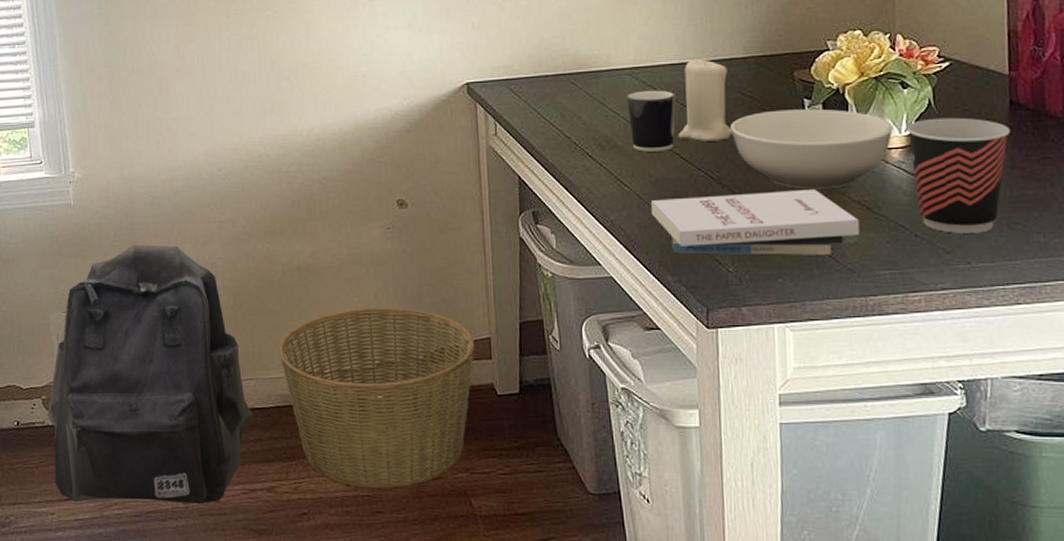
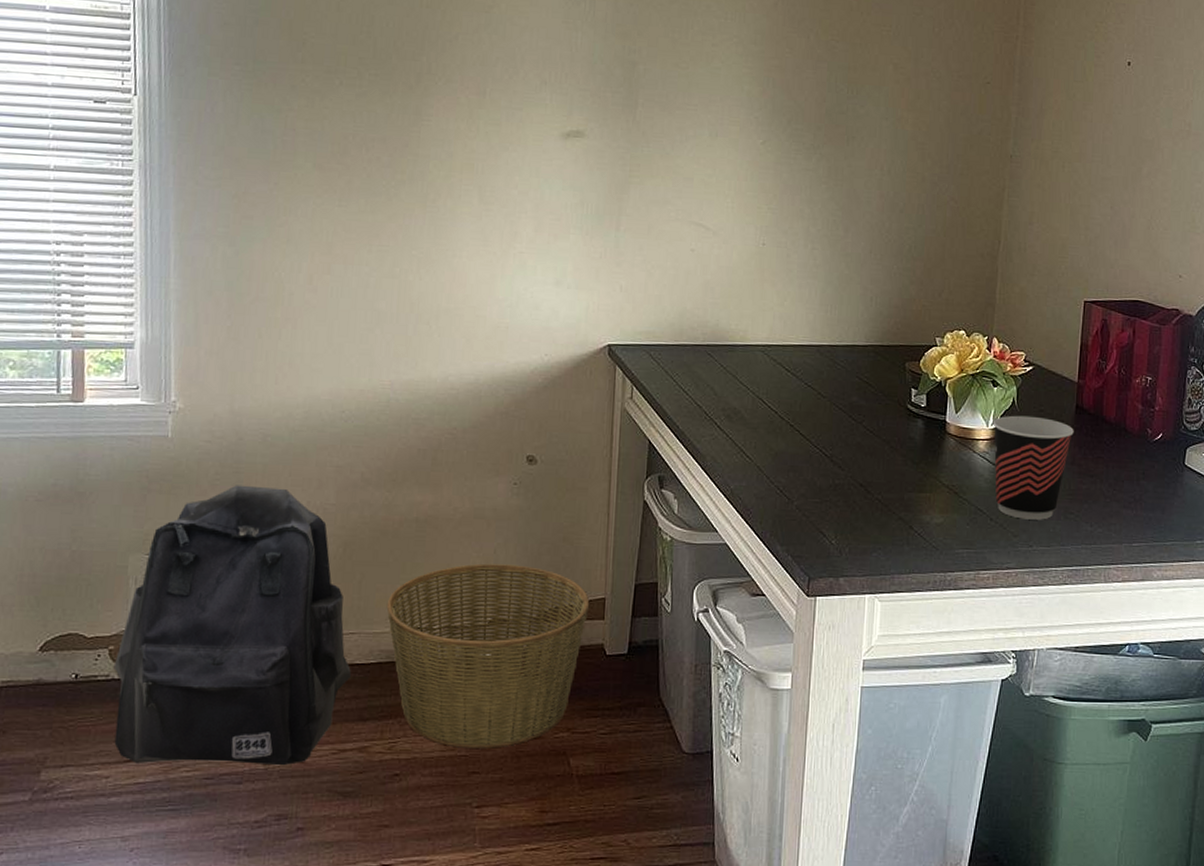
mug: present [626,90,676,152] -> none [757,367,801,427]
books: present [650,190,860,255] -> none [768,471,947,533]
candle: present [678,56,733,142] -> none [799,341,849,421]
bowl: present [730,108,893,190] -> none [846,396,982,473]

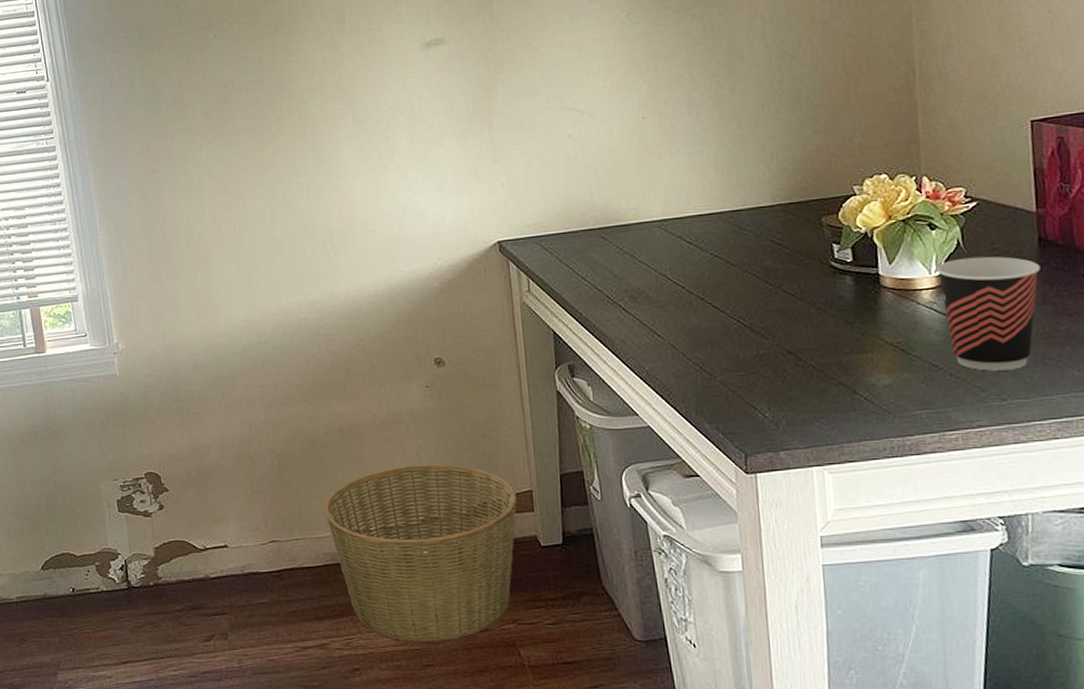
backpack: present [113,485,351,765] -> none [101,411,302,664]

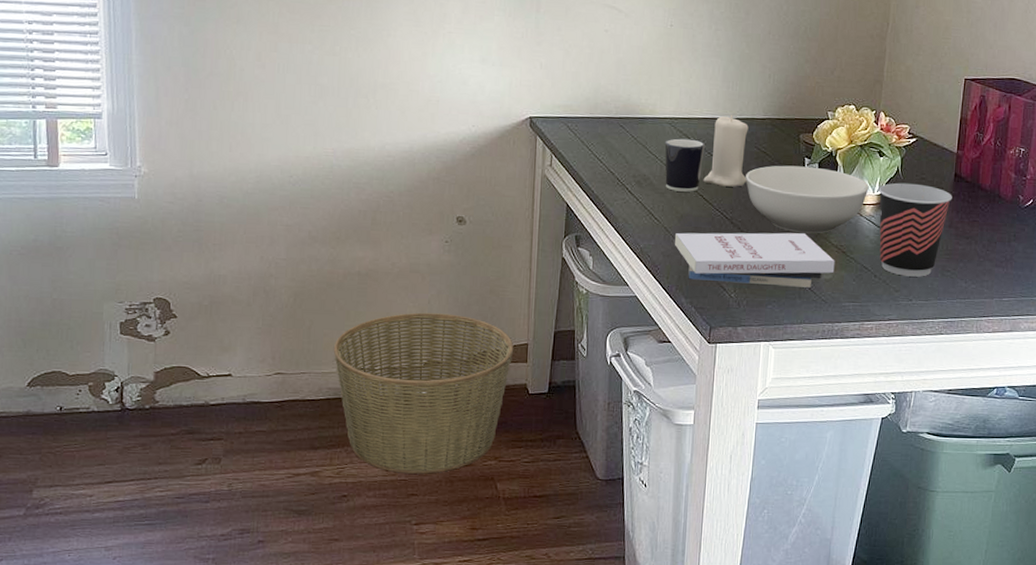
mug: none [656,240,706,302] -> present [664,138,705,192]
books: none [684,333,895,401] -> present [674,232,835,288]
candle: none [709,206,763,290] -> present [703,114,749,187]
bowl: none [761,253,923,333] -> present [746,165,869,234]

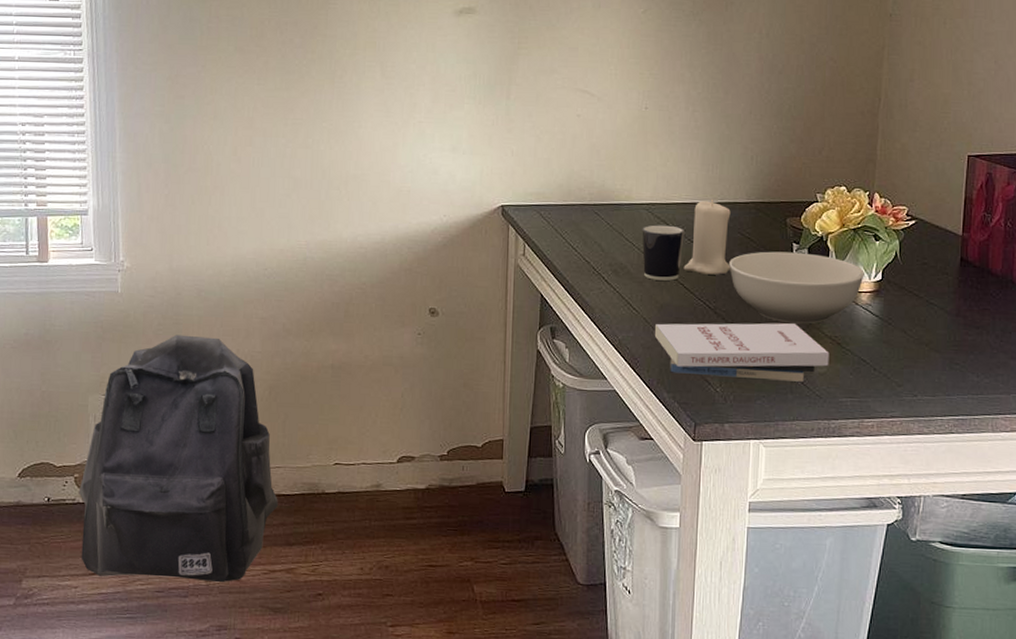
backpack: none [93,241,303,487] -> present [78,334,278,582]
basket: present [333,312,514,474] -> none [307,406,489,574]
cup: present [878,182,952,277] -> none [875,268,959,370]

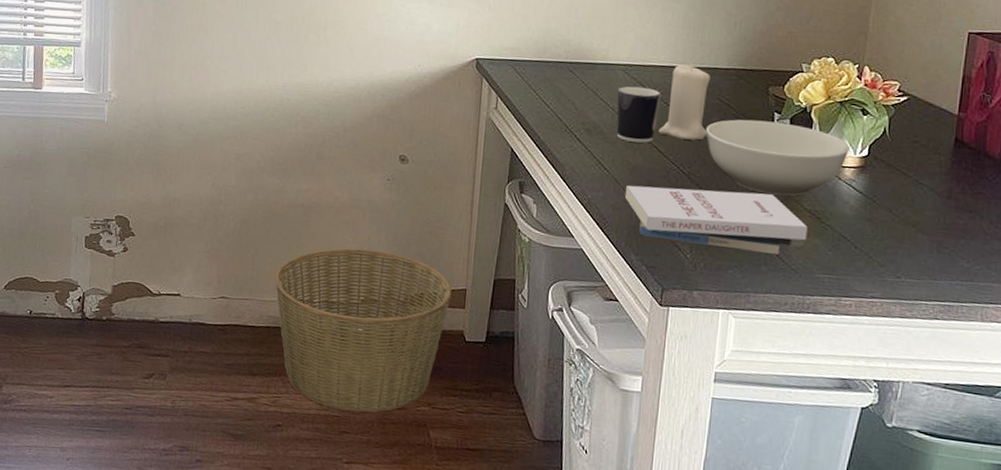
backpack: present [78,334,278,582] -> none [57,165,244,406]
basket: none [307,406,489,574] -> present [274,248,452,413]

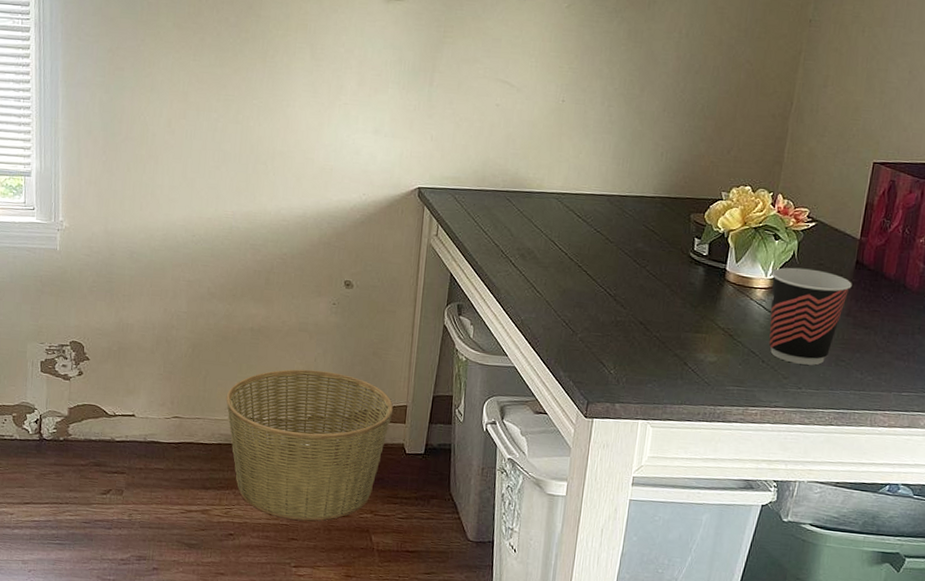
mug: present [616,86,661,143] -> none [549,213,592,268]
books: present [624,185,808,254] -> none [555,307,721,369]
candle: present [658,63,711,140] -> none [588,191,637,264]
bowl: present [706,119,850,196] -> none [631,244,762,315]
cup: none [861,145,952,252] -> present [768,267,852,365]

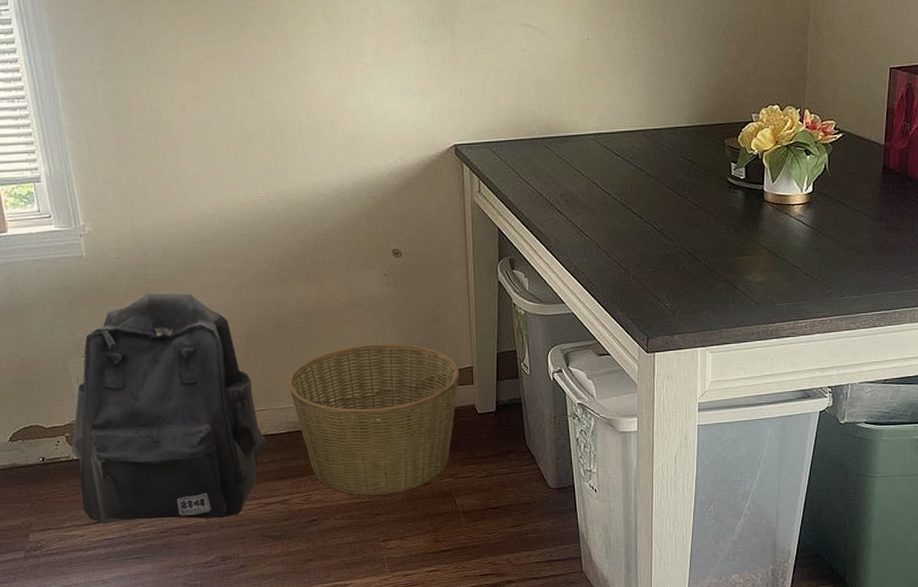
backpack: none [16,292,197,518] -> present [71,293,266,524]
cup: present [768,267,852,365] -> none [806,179,881,273]

